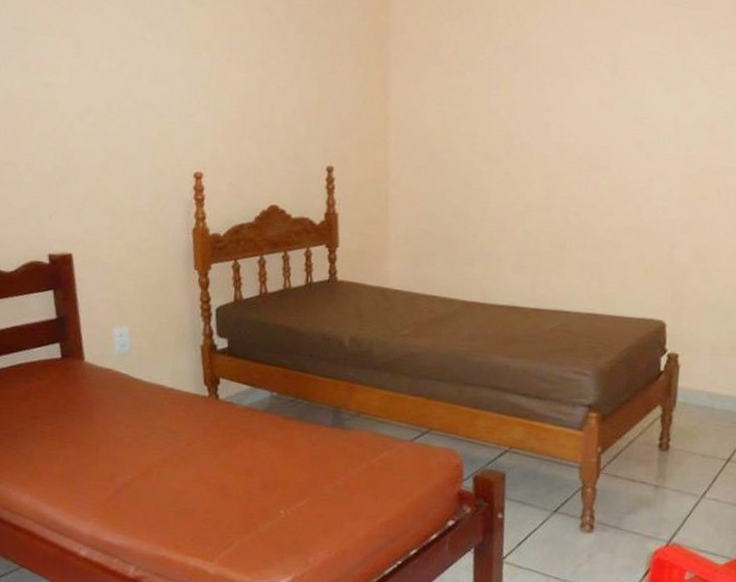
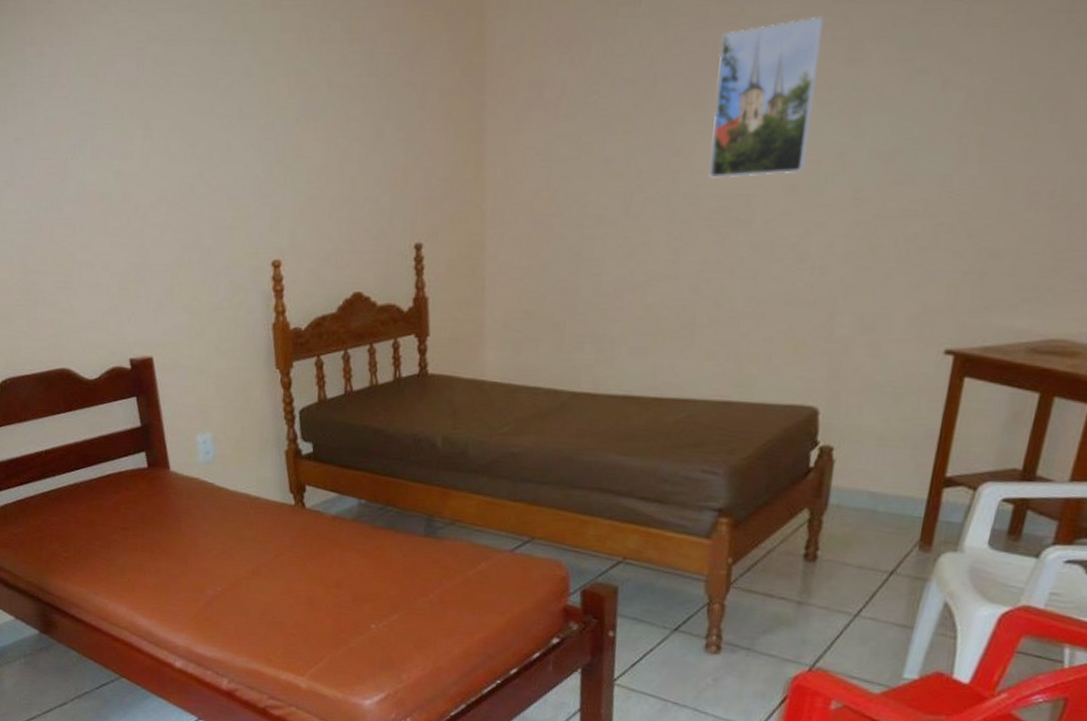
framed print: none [573,14,658,132] -> present [708,16,824,178]

